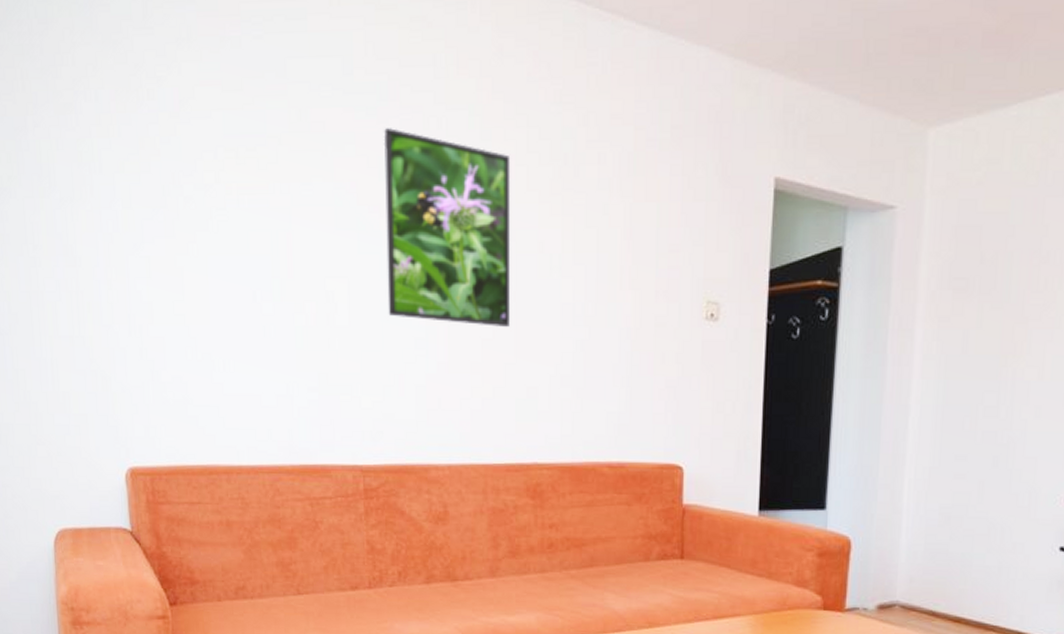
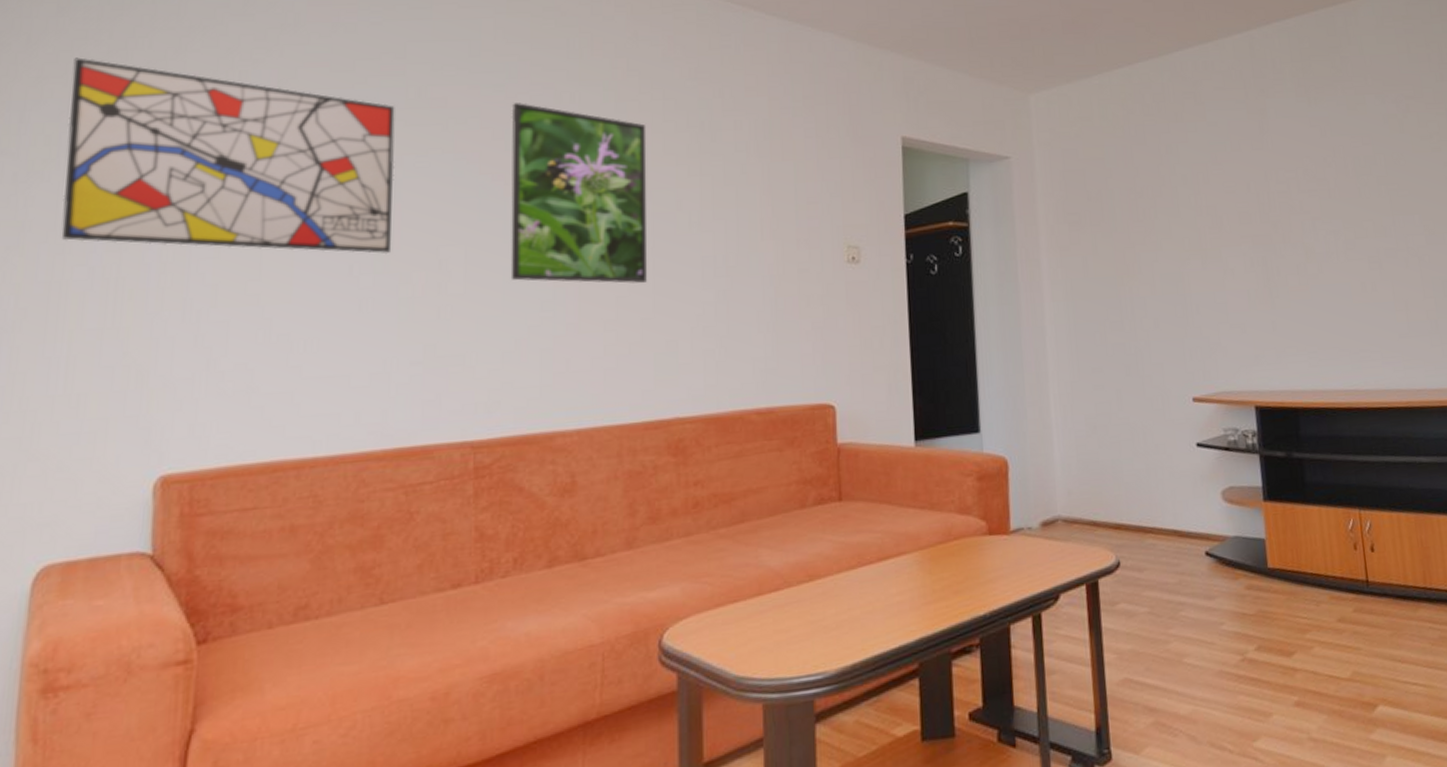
wall art: none [17,74,287,283] -> present [61,57,395,254]

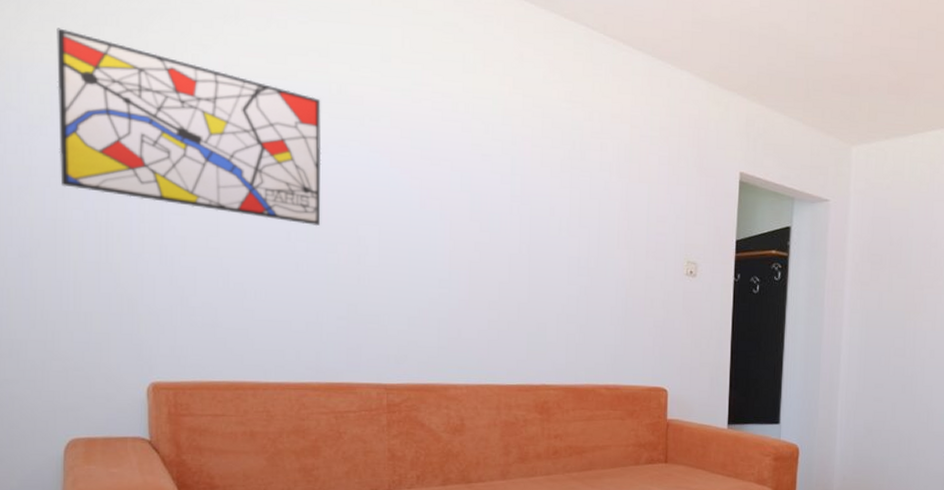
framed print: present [510,103,648,283] -> none [415,107,528,273]

